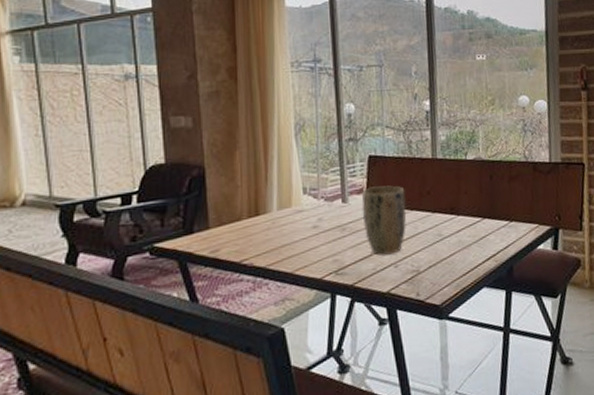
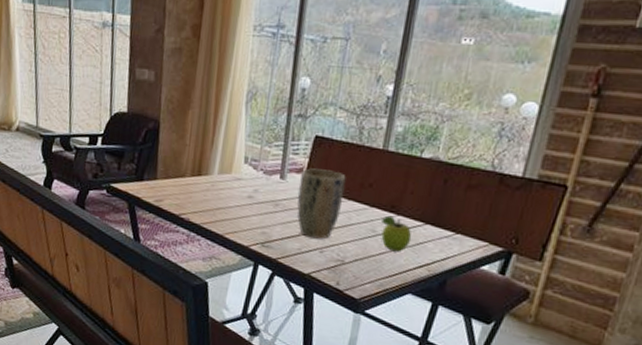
fruit: none [445,217,475,251] -> present [381,215,412,252]

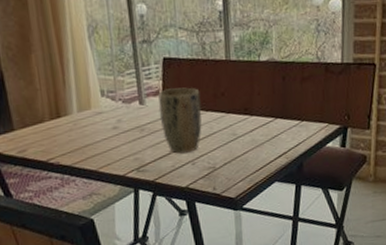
fruit: present [381,215,412,252] -> none [239,117,268,149]

